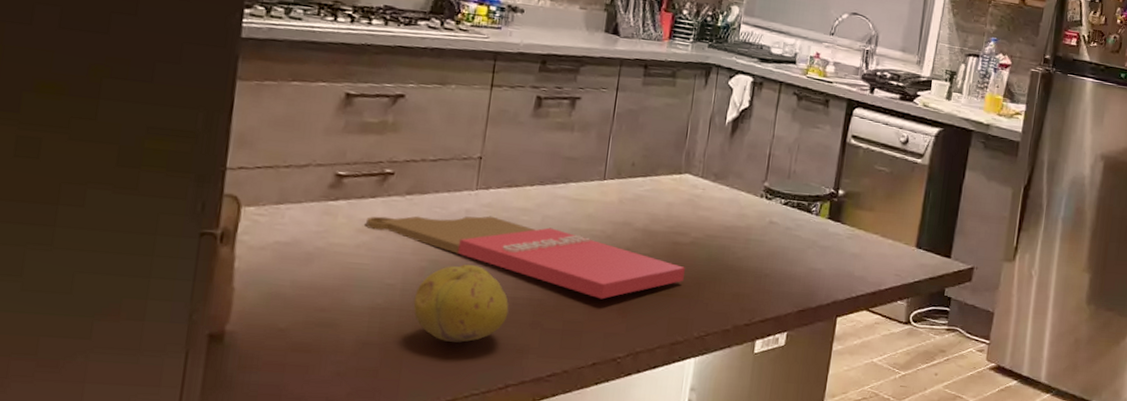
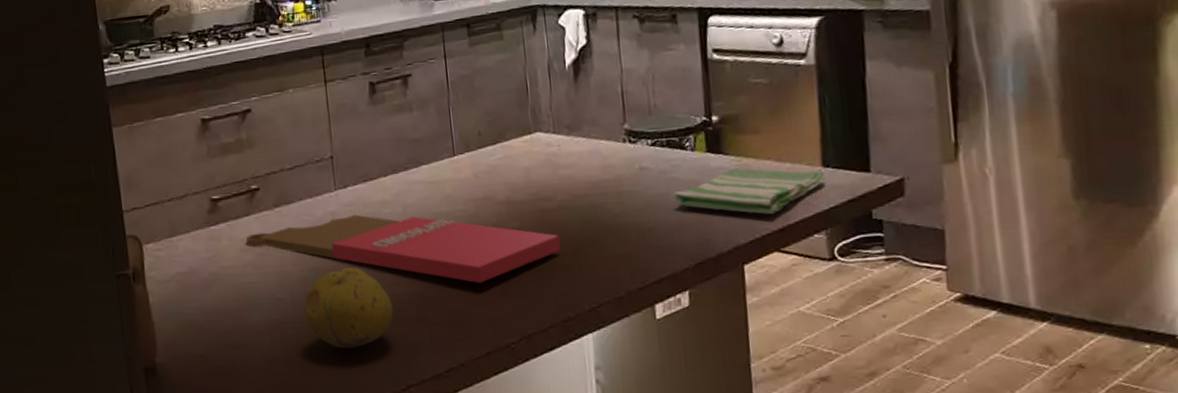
dish towel: none [792,236,916,280] -> present [673,168,825,215]

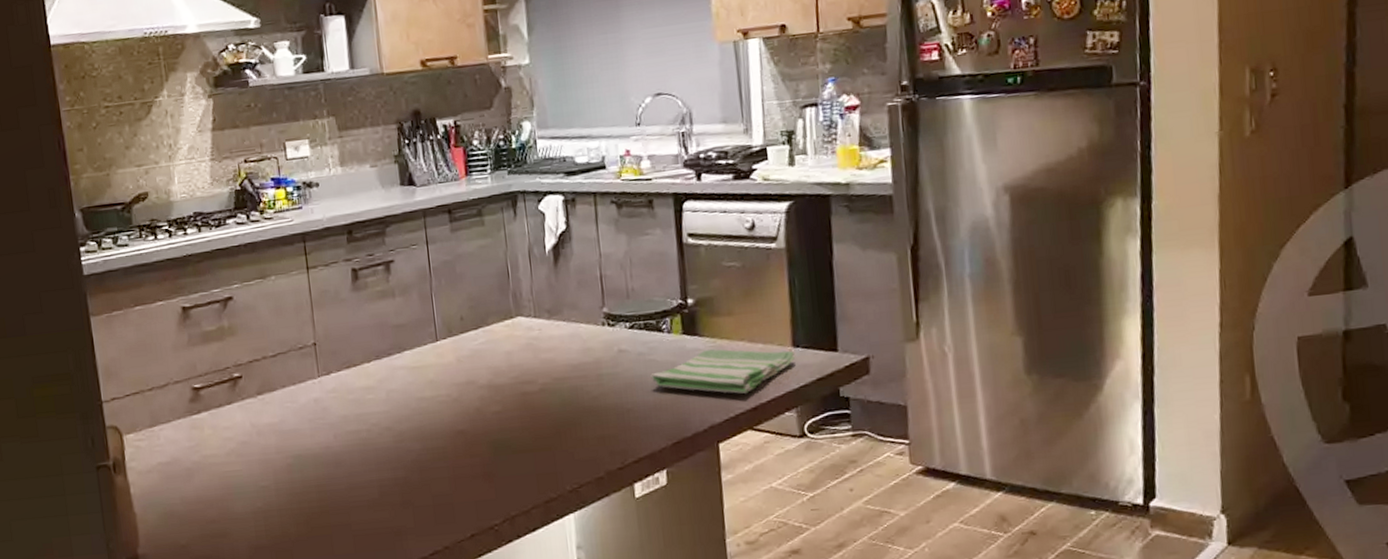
cutting board: present [245,214,560,284] -> none [228,401,542,467]
fruit: present [304,266,394,349] -> none [289,453,378,535]

